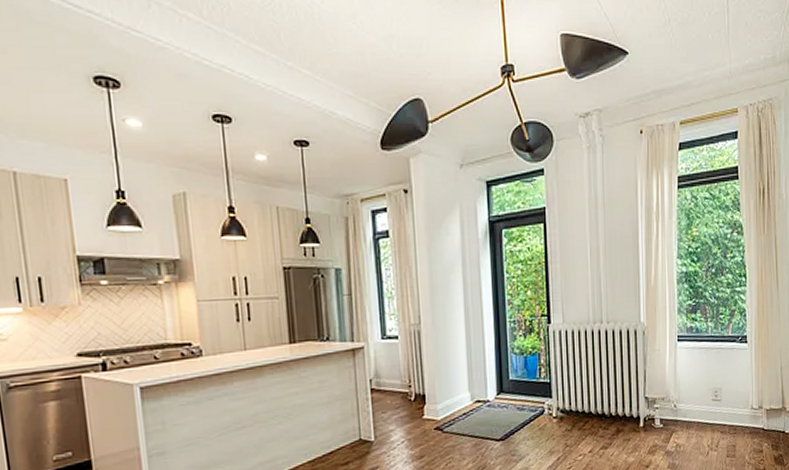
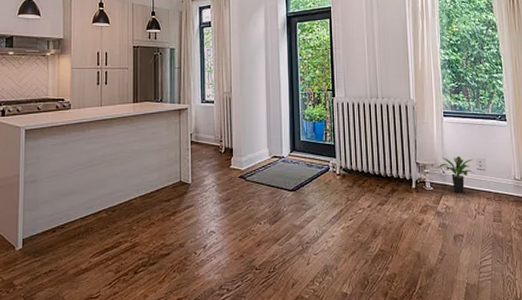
potted plant: none [670,387,709,429] -> present [438,156,474,194]

